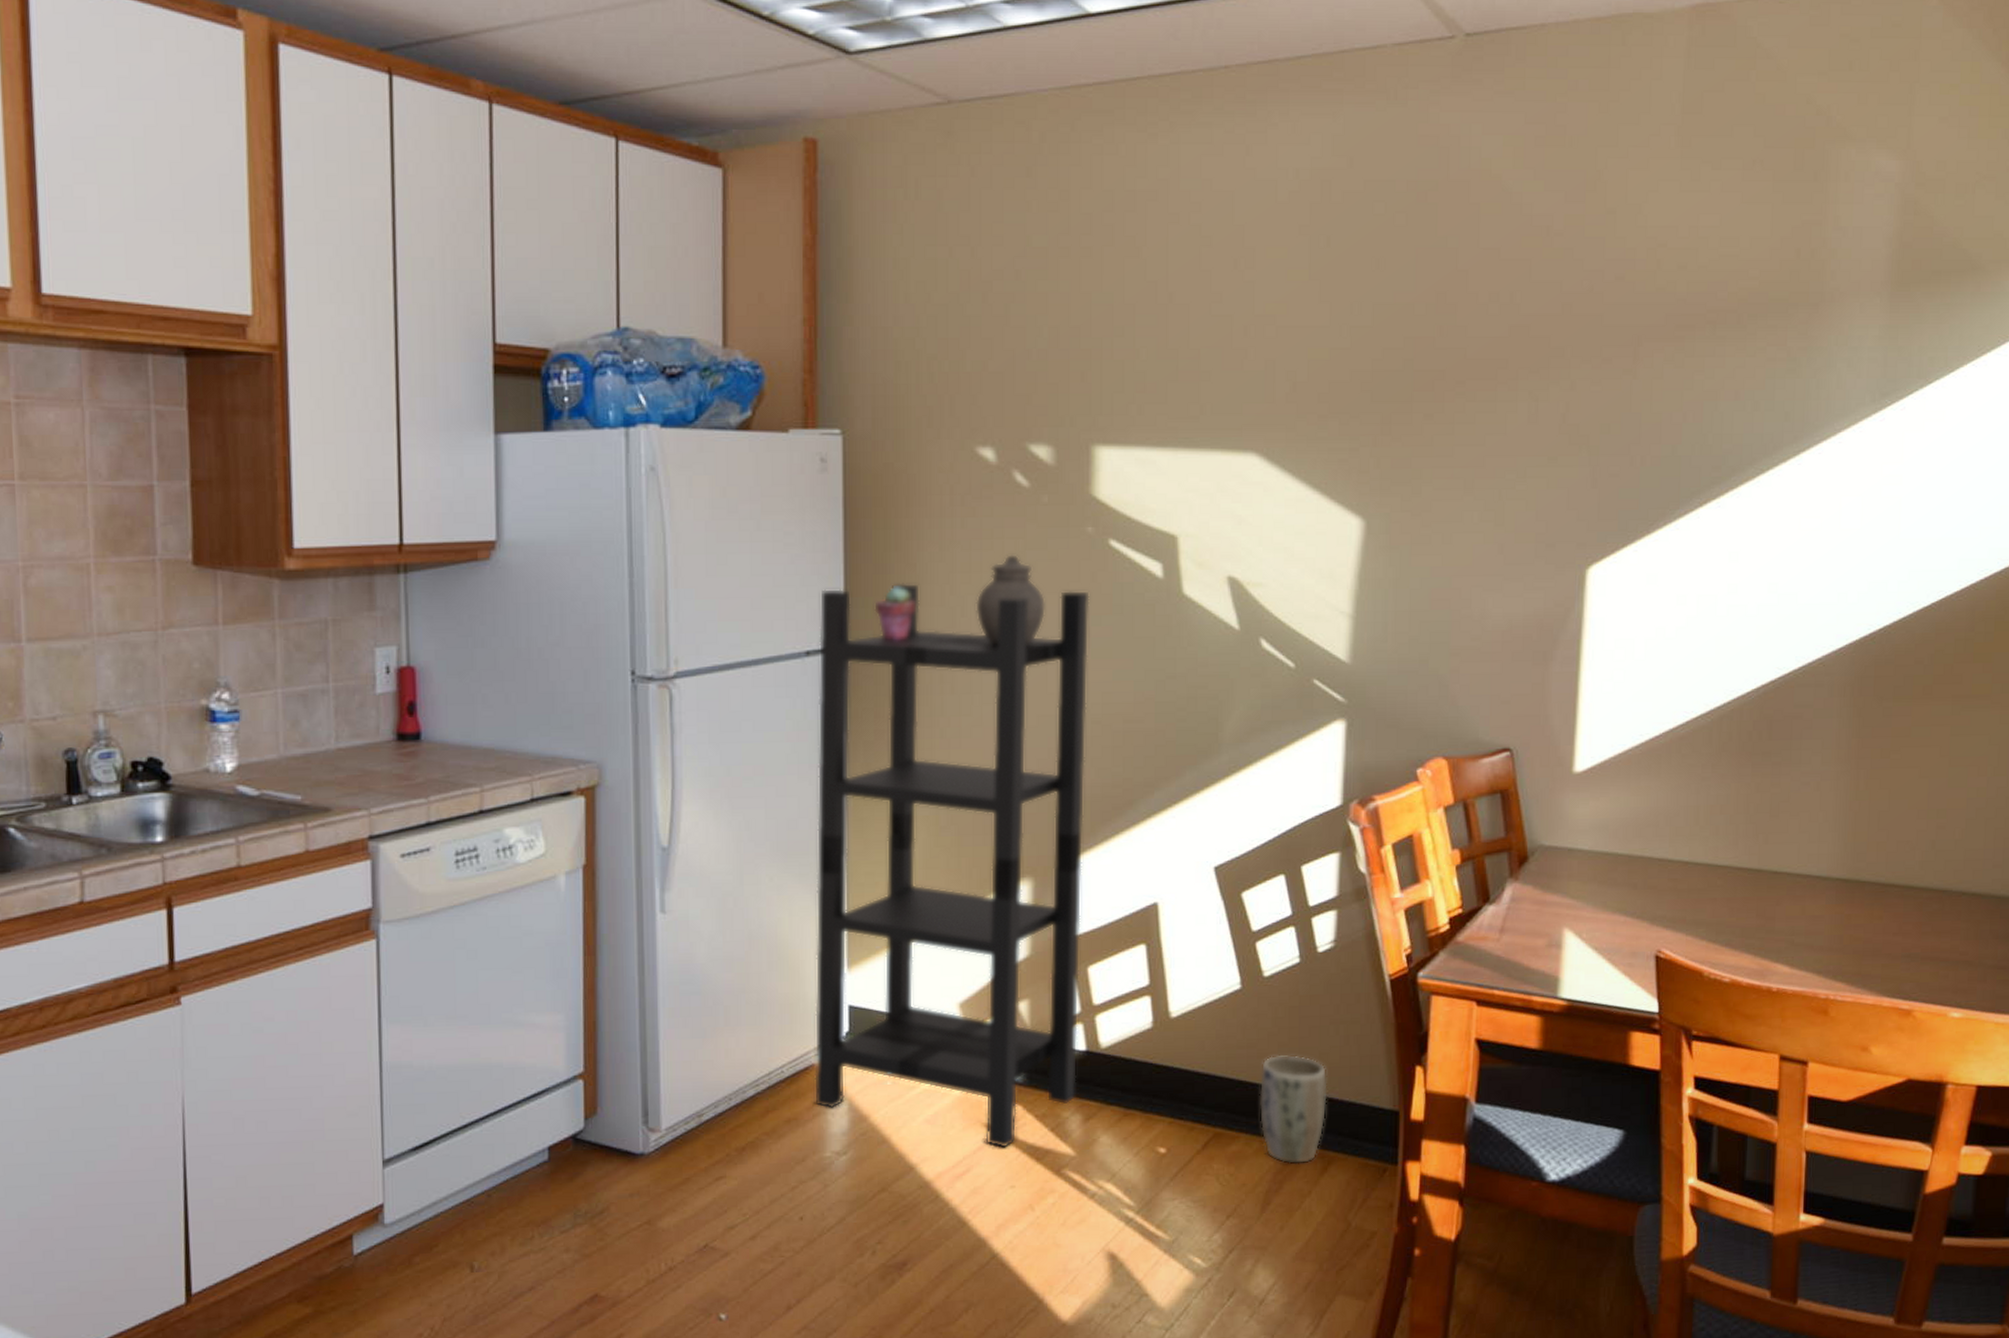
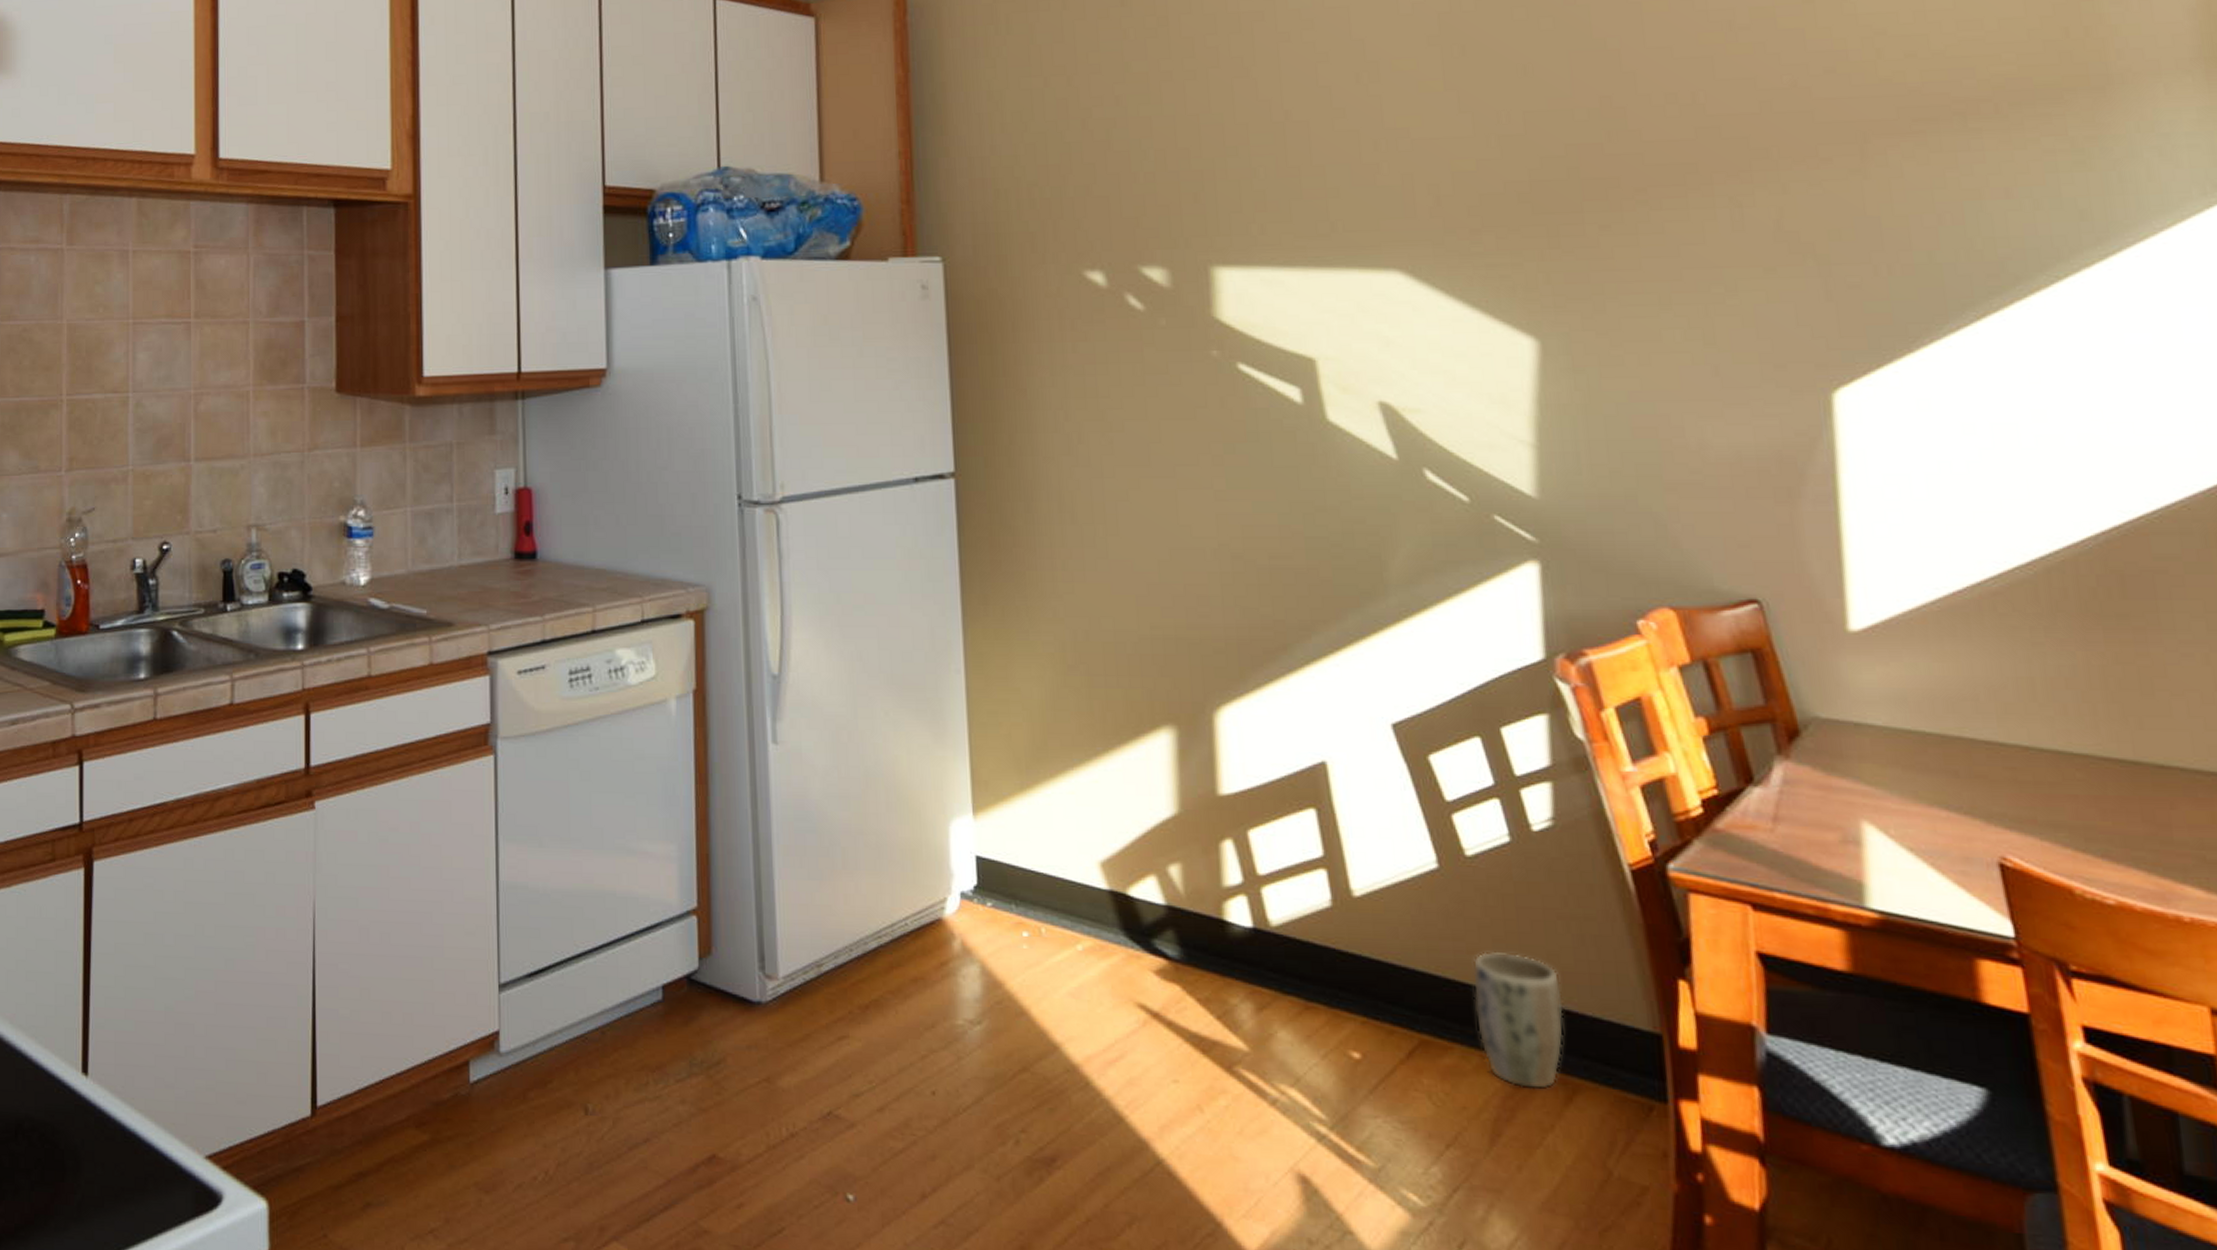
shelving unit: present [813,582,1090,1148] -> none [925,408,1245,1034]
potted succulent: present [874,586,916,640] -> none [984,411,1028,467]
jar: present [976,553,1046,646] -> none [1093,378,1172,474]

